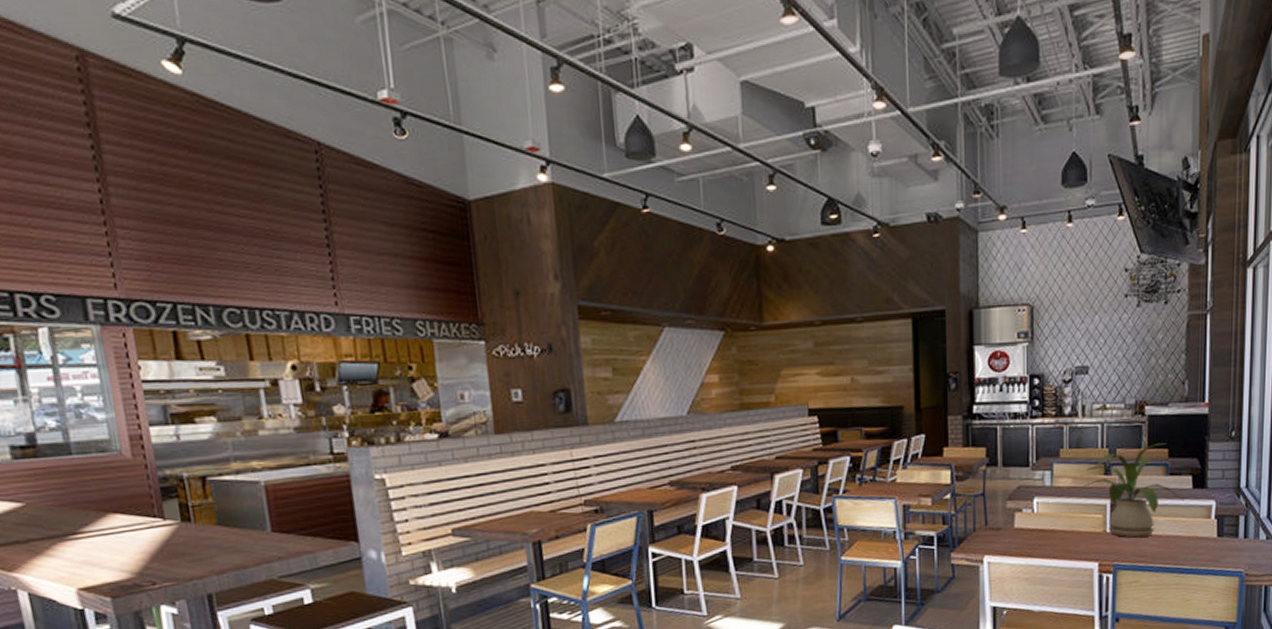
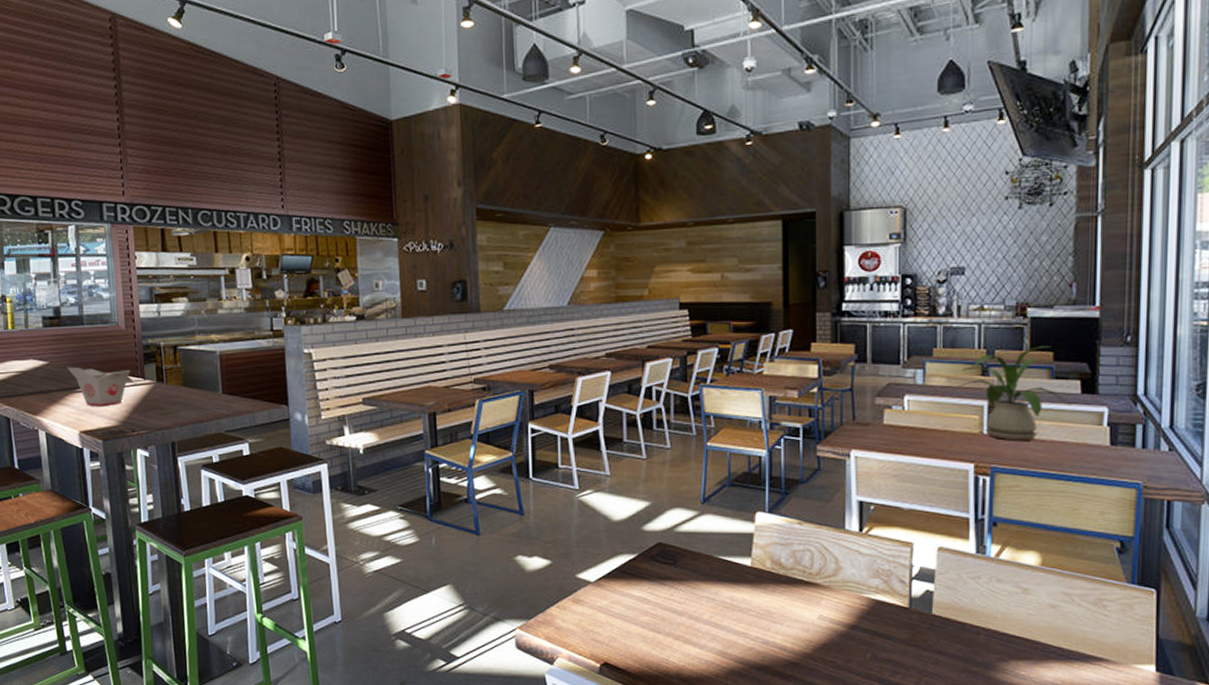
takeout container: none [51,508,150,557] -> present [66,367,134,407]

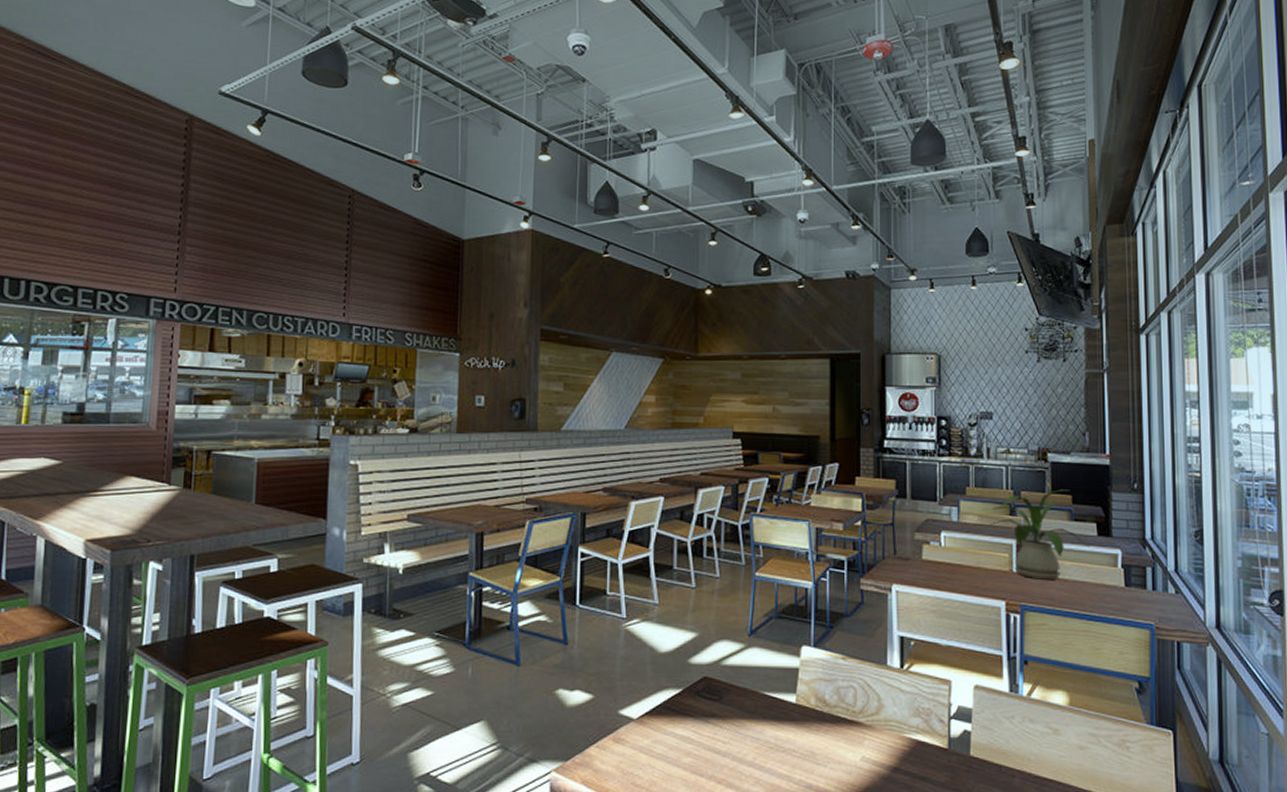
takeout container: present [66,367,134,407] -> none [82,468,157,513]

